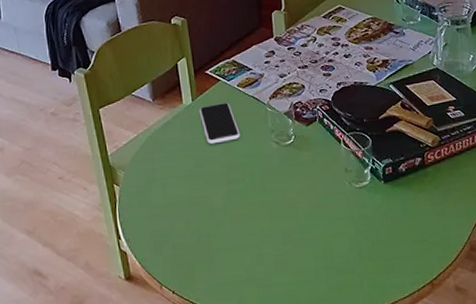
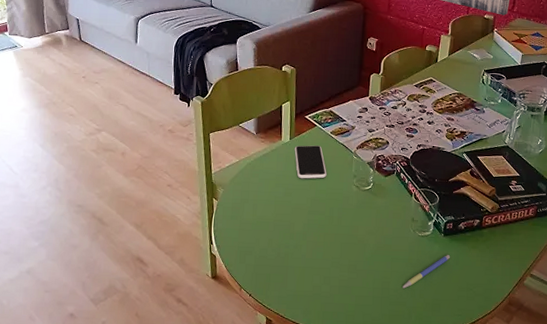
pen: none [347,204,396,253] -> present [403,255,451,289]

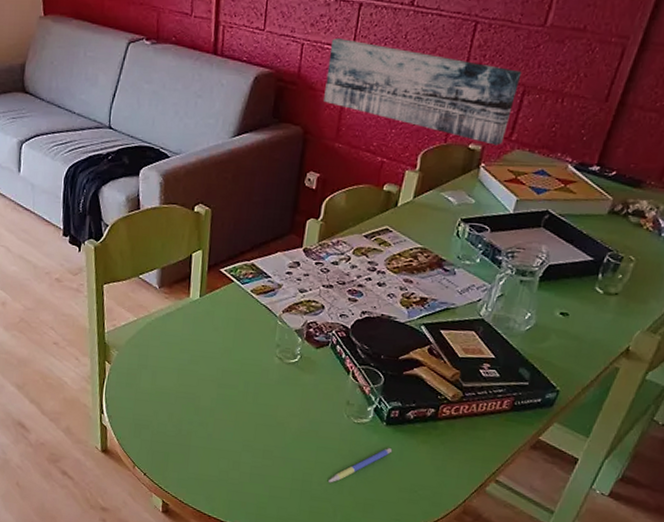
smartphone: present [294,145,327,179] -> none [204,304,244,346]

